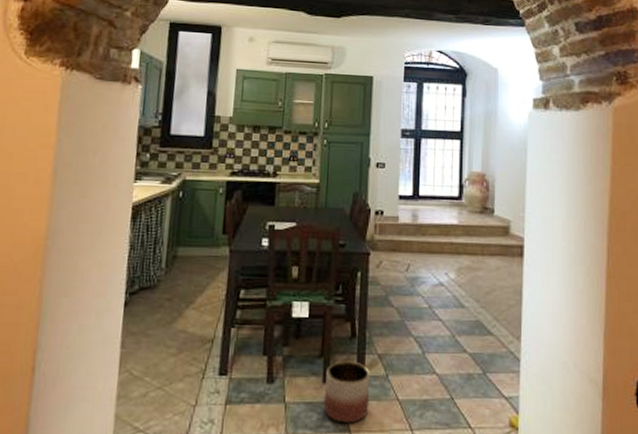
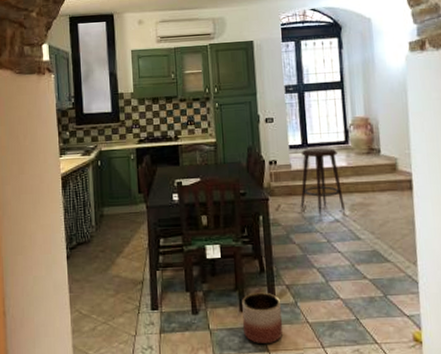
stool: none [404,200,451,277] -> present [300,147,345,215]

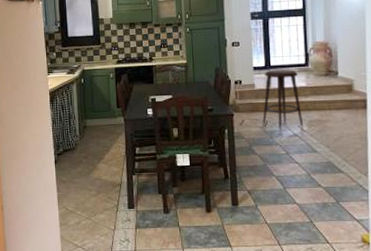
planter: present [242,292,284,345] -> none [208,196,244,241]

